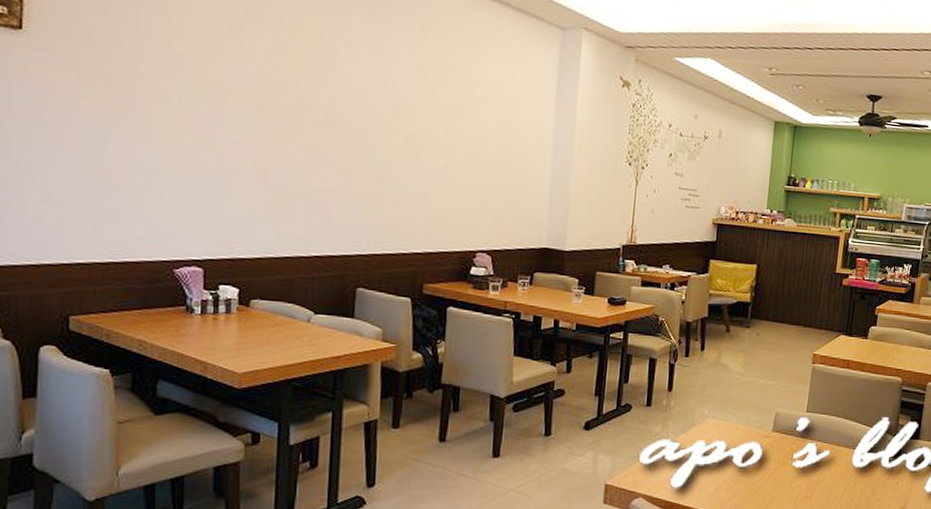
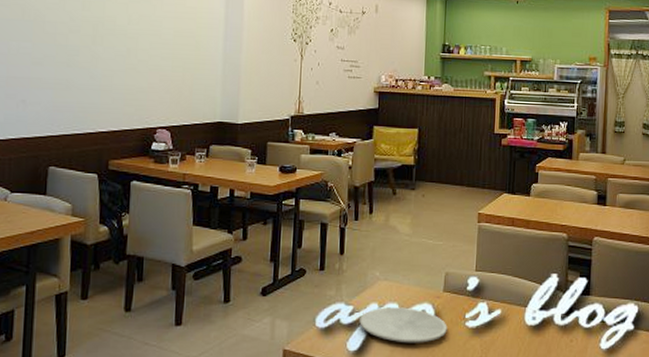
plate: none [685,445,774,482] -> present [359,307,447,343]

